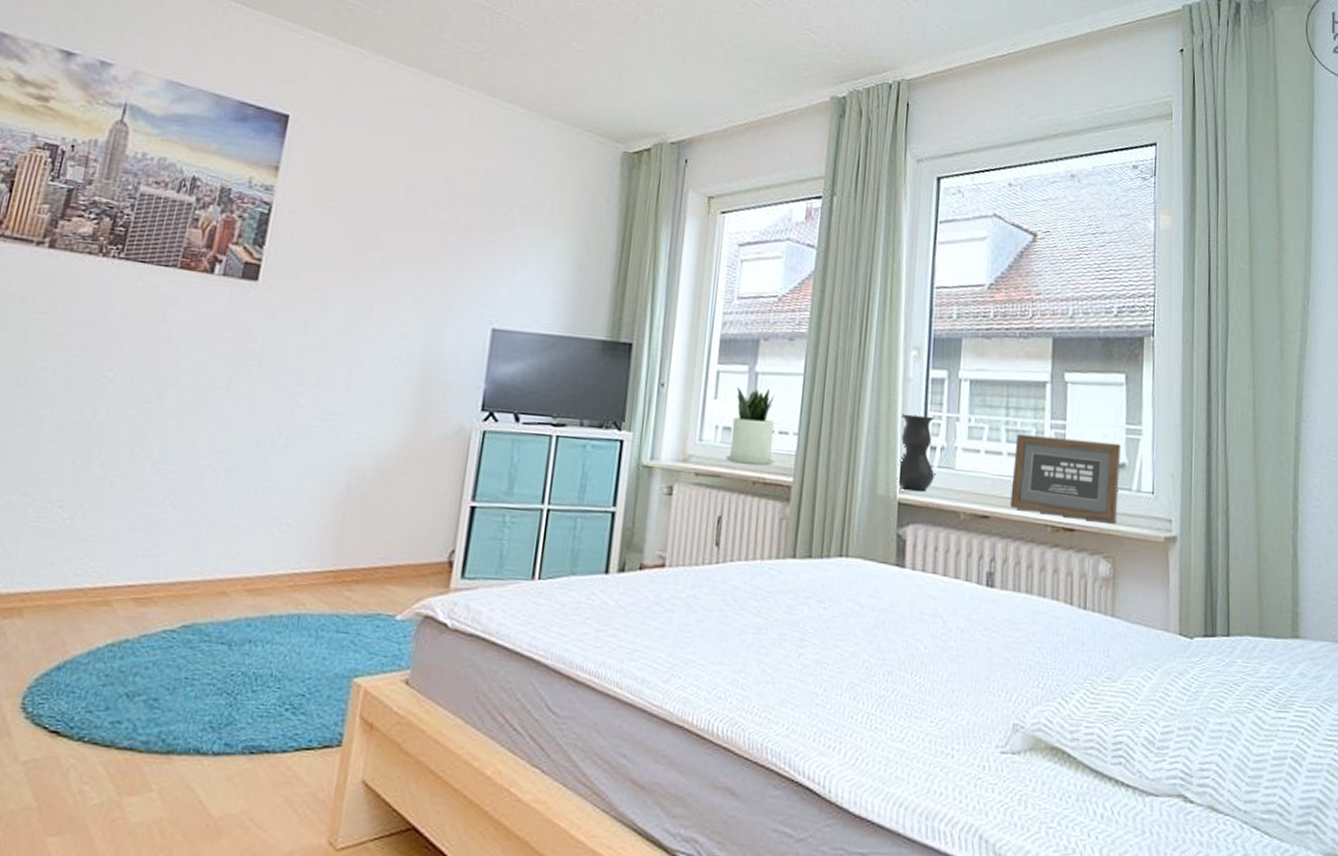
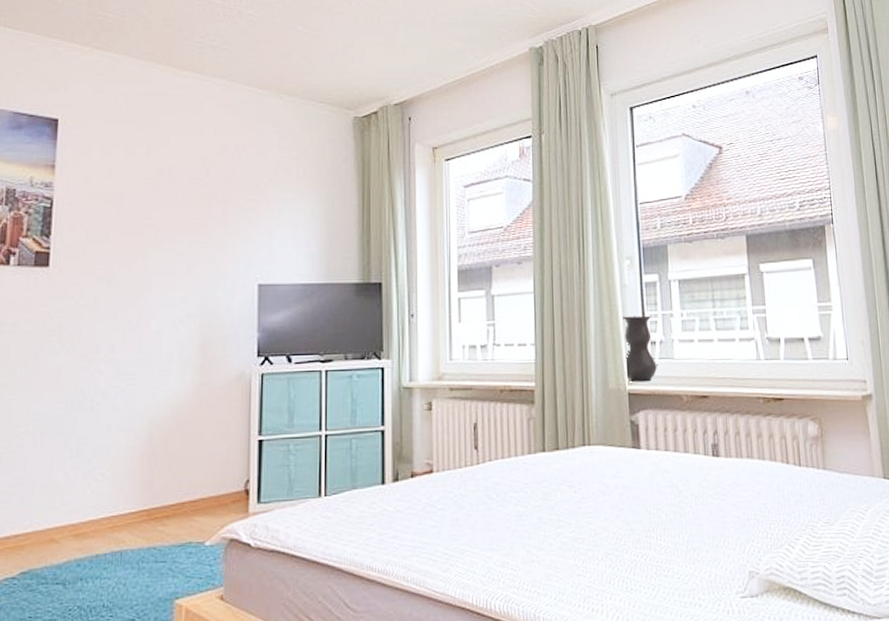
planter: present [725,386,776,466] -> none [474,308,518,376]
picture frame: present [1010,434,1121,524] -> none [724,320,818,390]

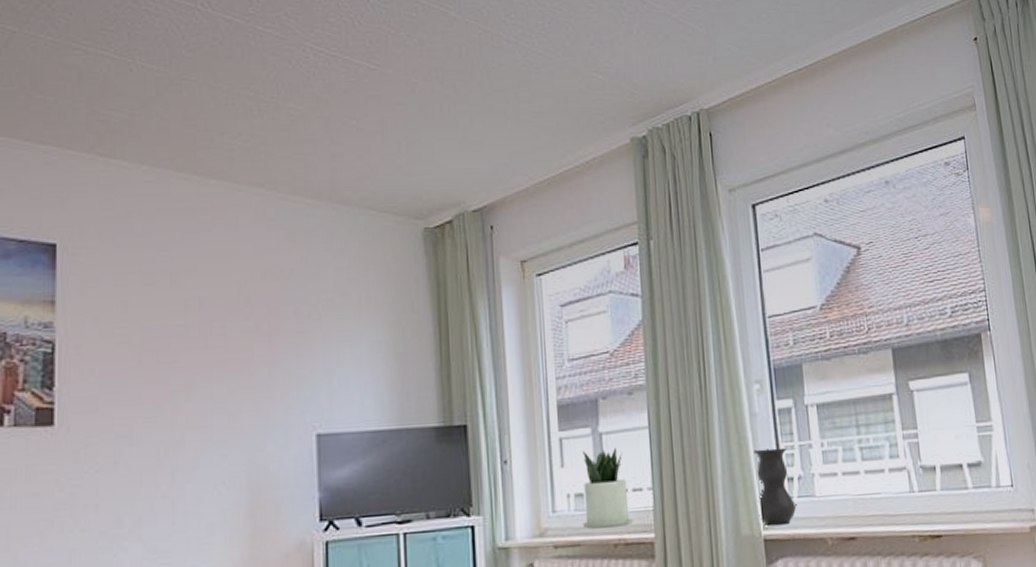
planter: none [474,308,518,376] -> present [582,447,635,529]

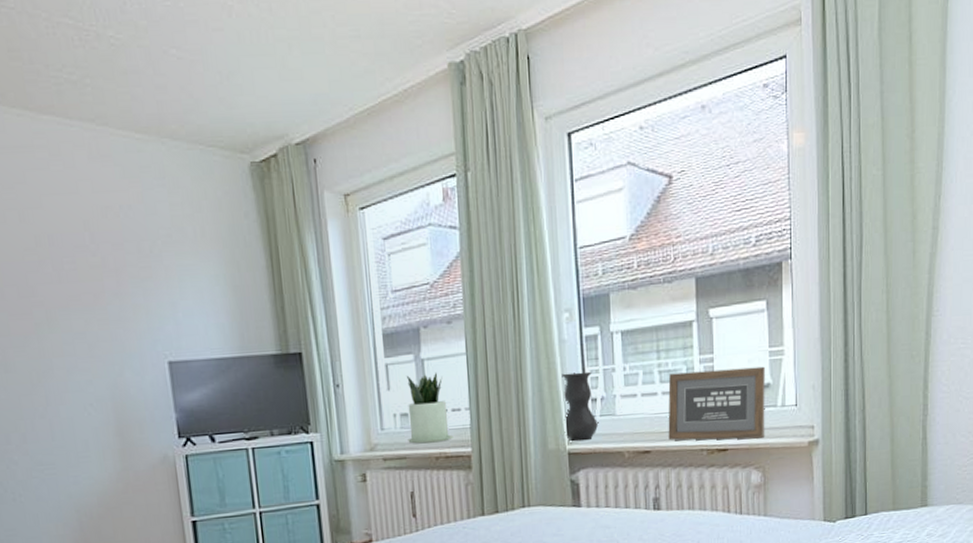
picture frame: none [871,443,981,526] -> present [668,366,765,441]

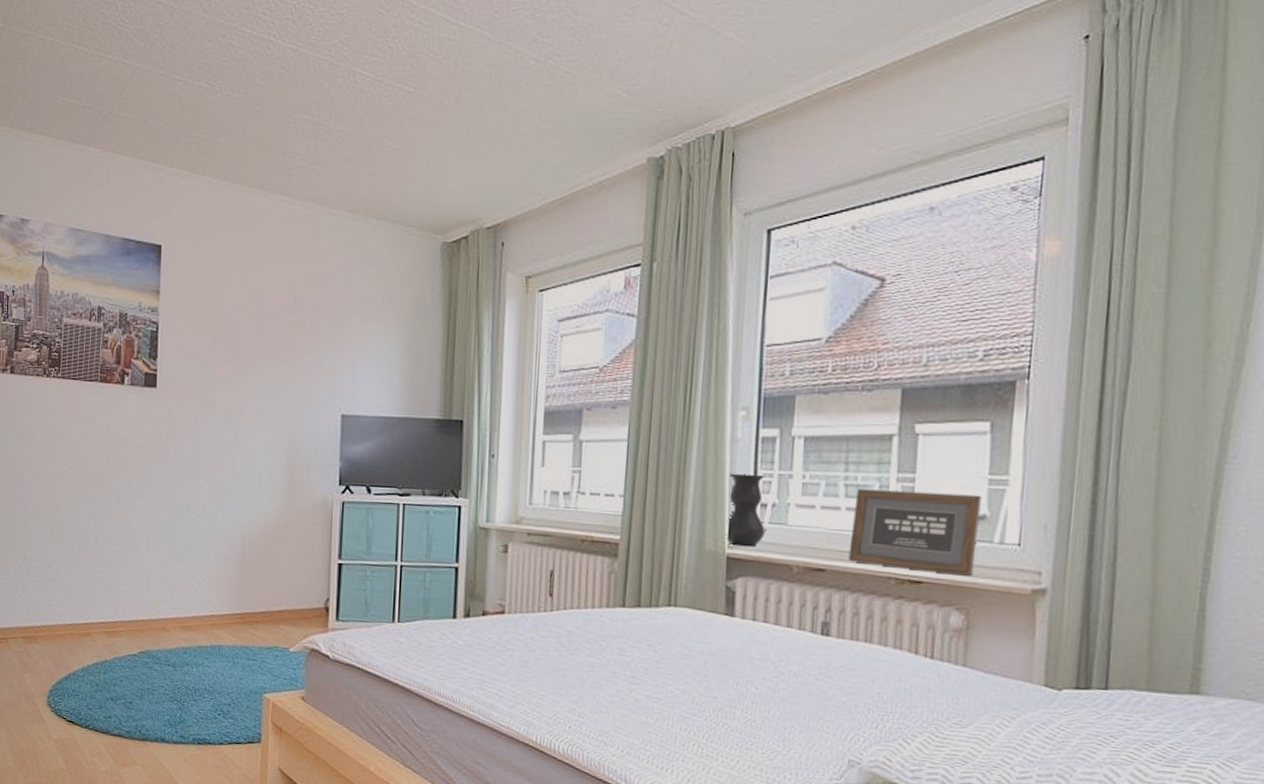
planter: present [407,372,454,444] -> none [555,454,603,526]

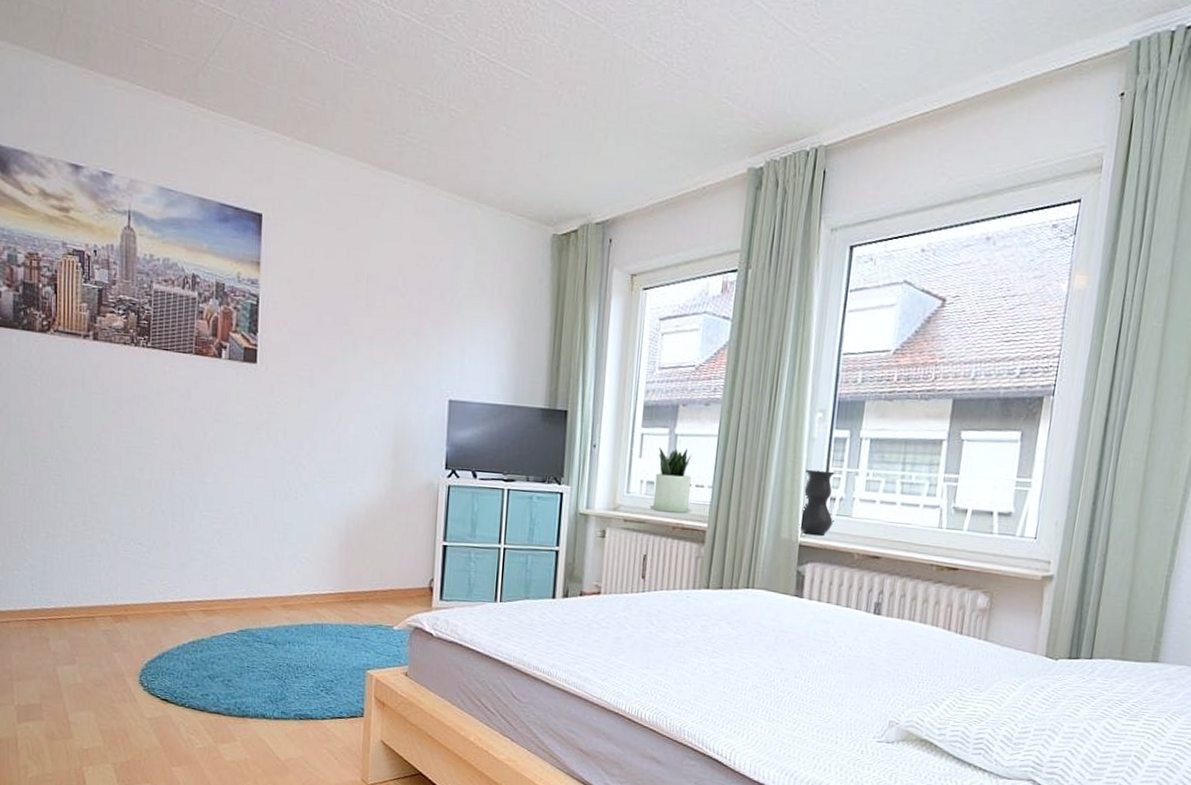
planter: none [555,454,603,526] -> present [649,447,693,514]
picture frame: present [848,489,981,576] -> none [900,486,1009,564]

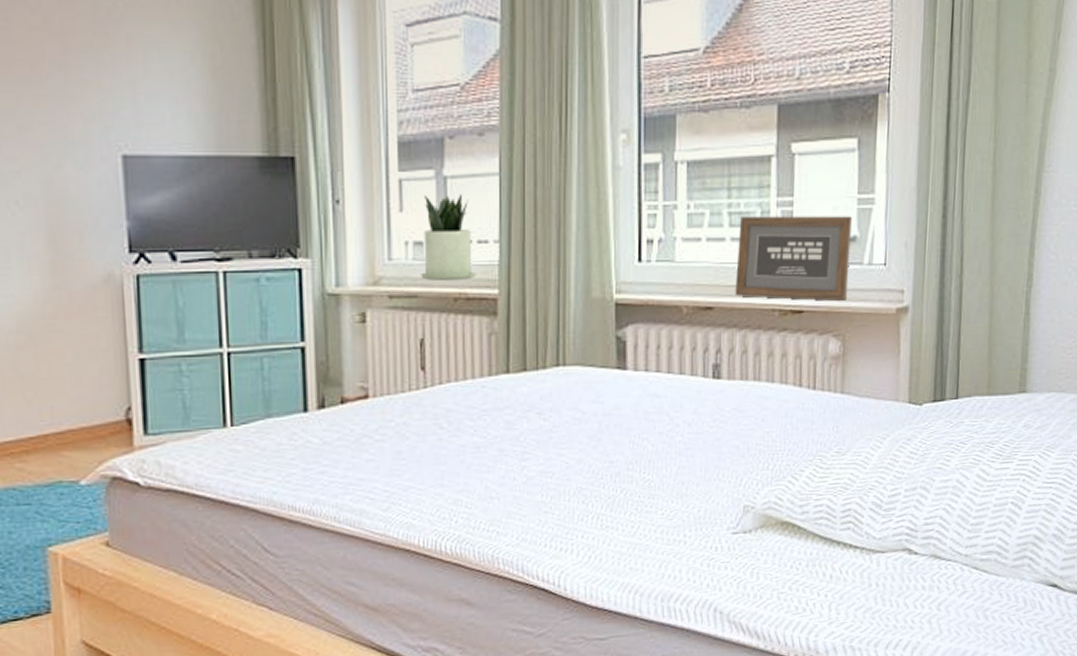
vase: present [799,469,835,537] -> none [612,207,653,290]
picture frame: none [900,486,1009,564] -> present [735,216,852,301]

